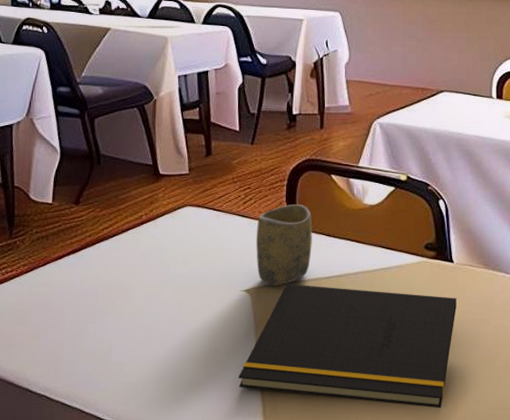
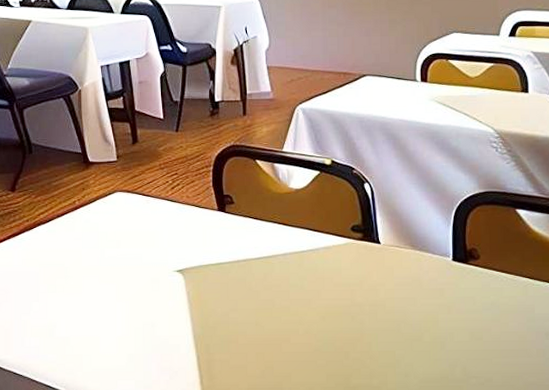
notepad: present [238,284,457,409] -> none [175,264,384,381]
cup: present [256,205,313,286] -> none [186,189,240,267]

